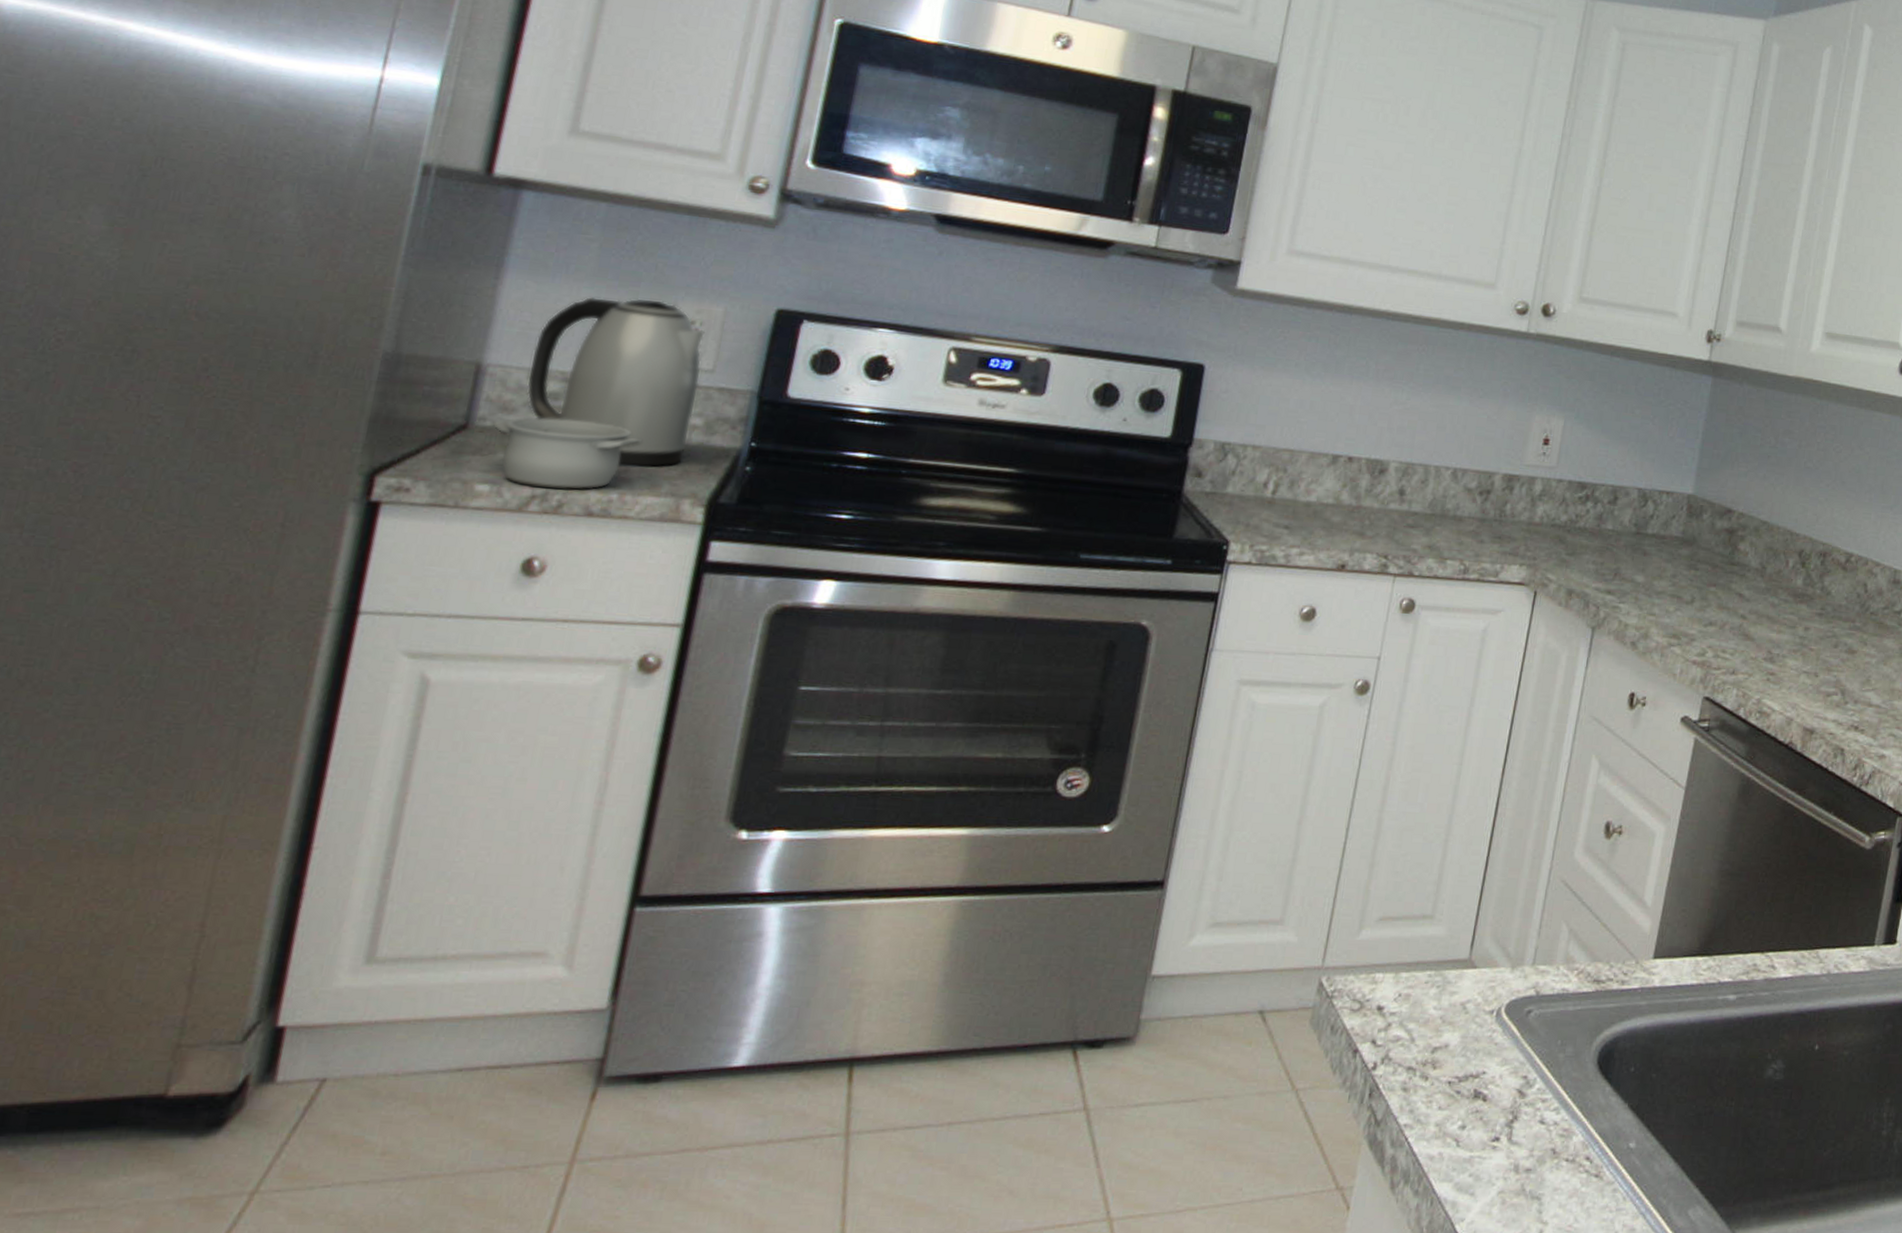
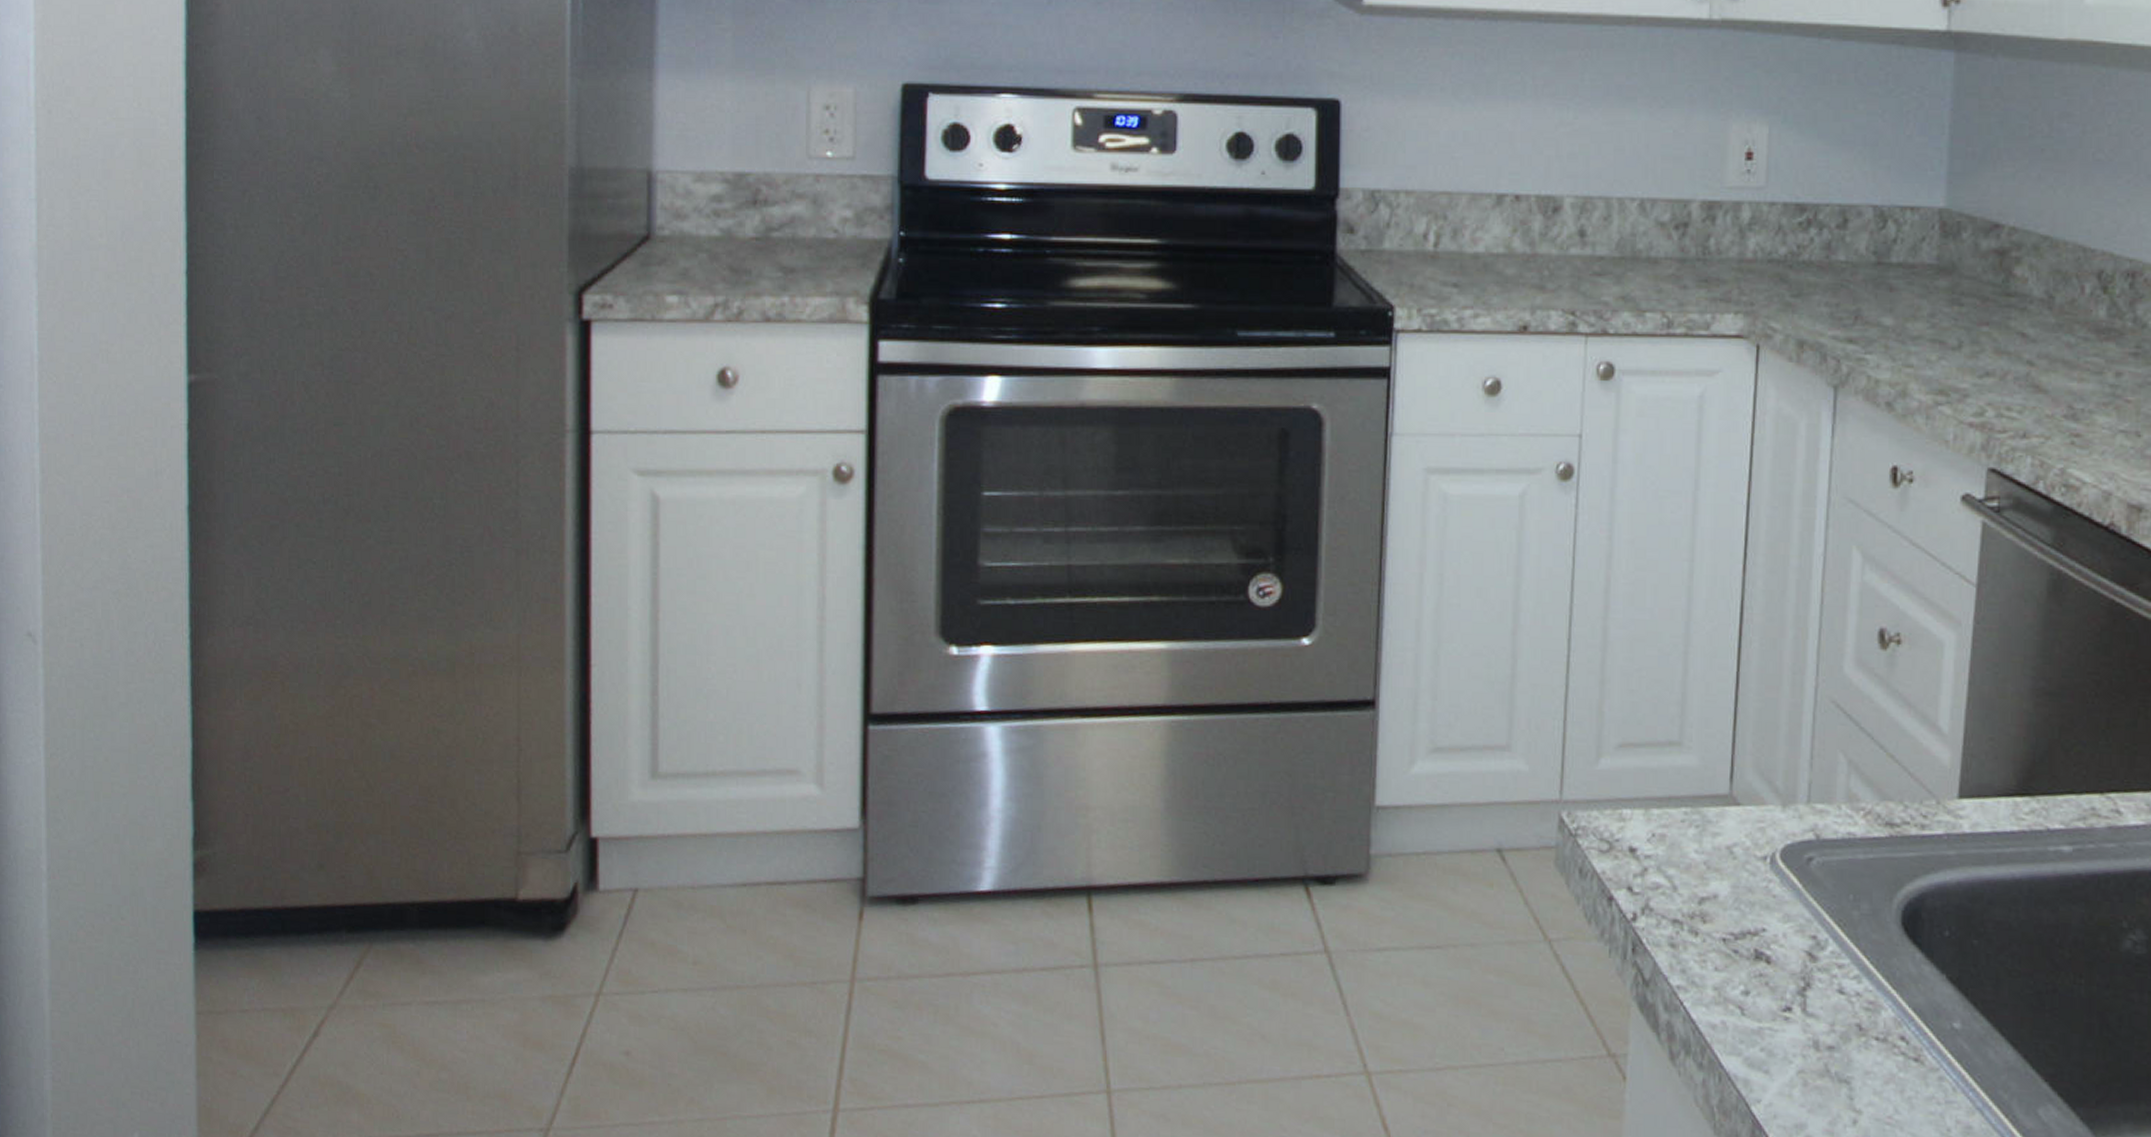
cooking pot: present [493,417,642,490] -> none [671,222,801,295]
kettle: present [526,297,705,468] -> none [693,87,843,267]

